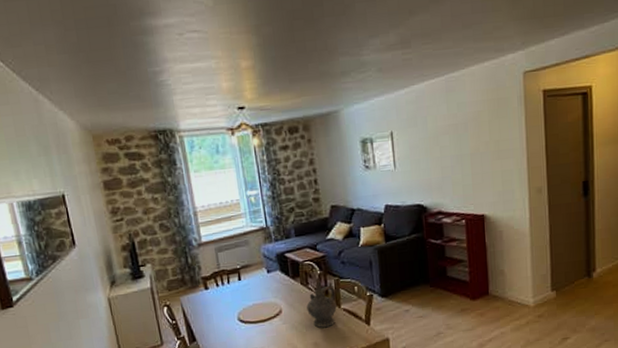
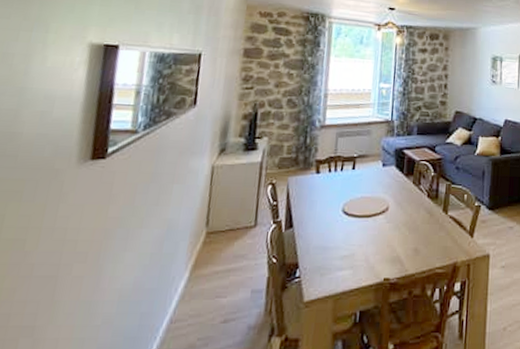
ceremonial vessel: present [306,279,337,328] -> none [414,181,446,234]

